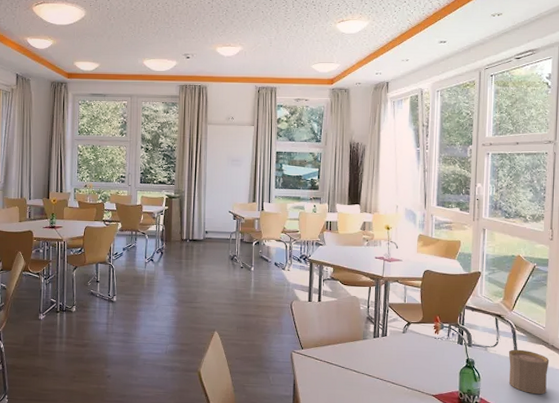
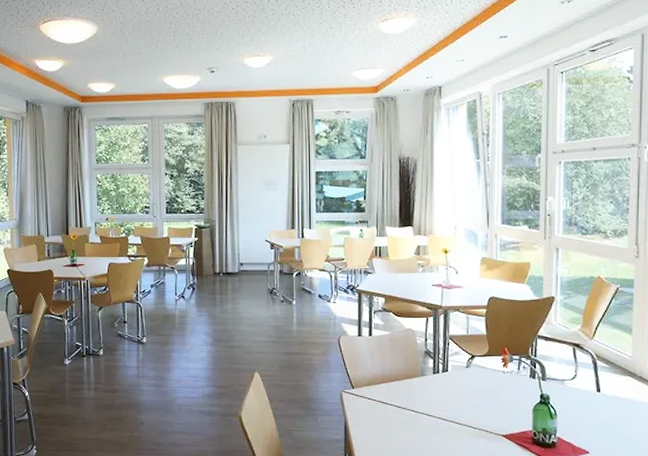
cup: present [508,349,550,395] -> none [589,382,637,432]

